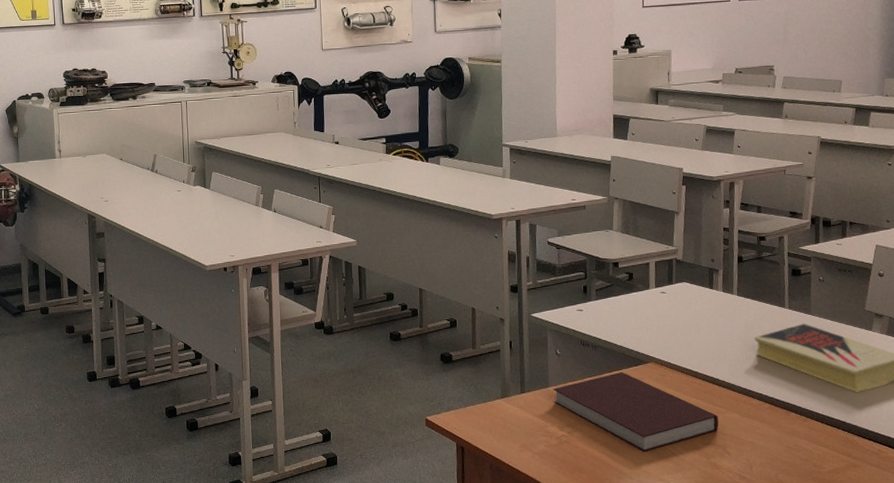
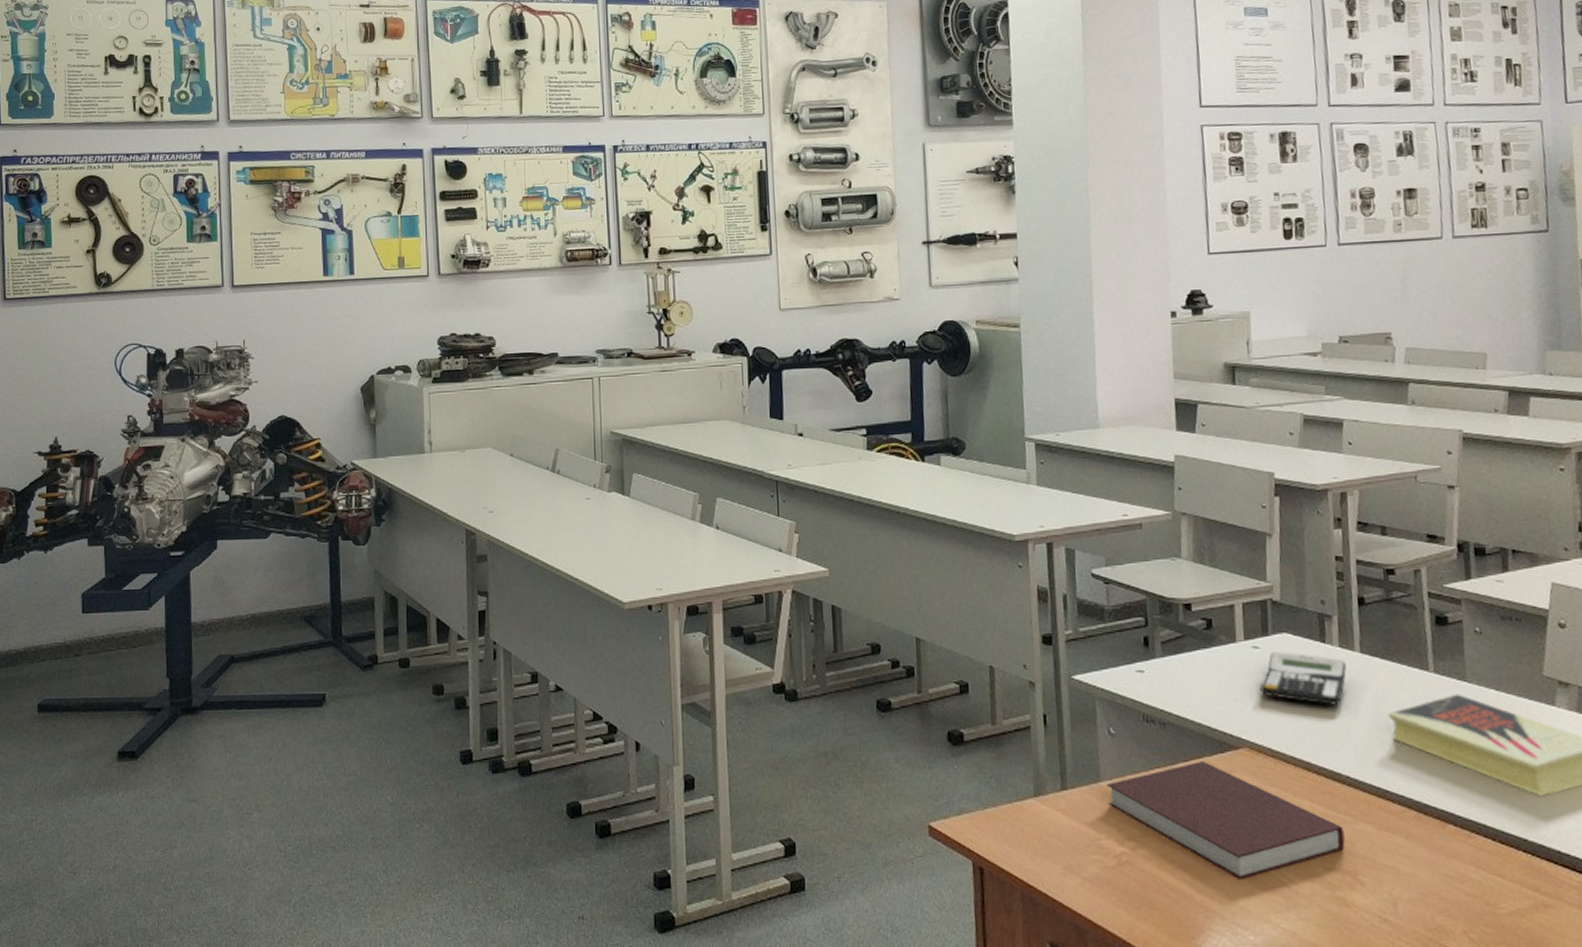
calculator: none [665,295,727,332] -> present [1260,652,1347,705]

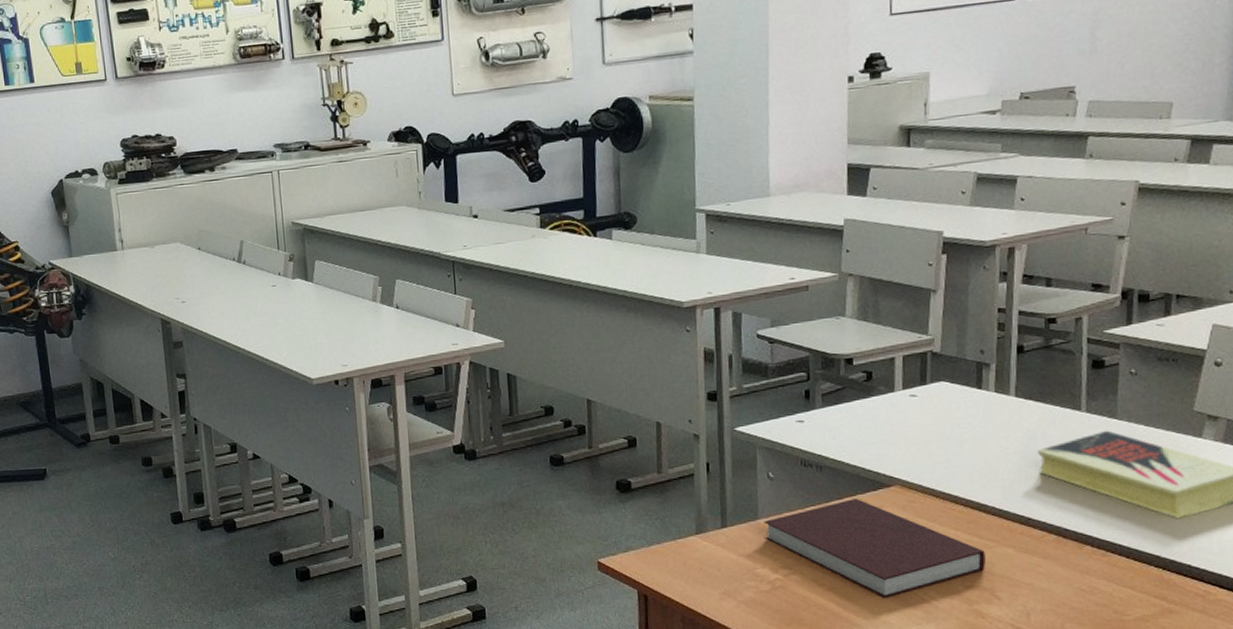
calculator: present [1260,652,1347,705] -> none [915,399,1000,445]

